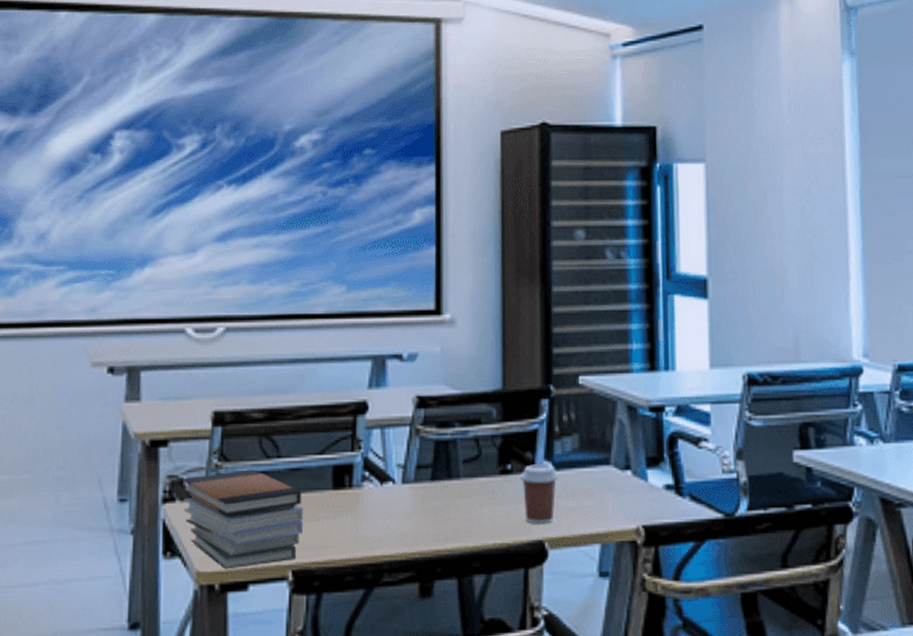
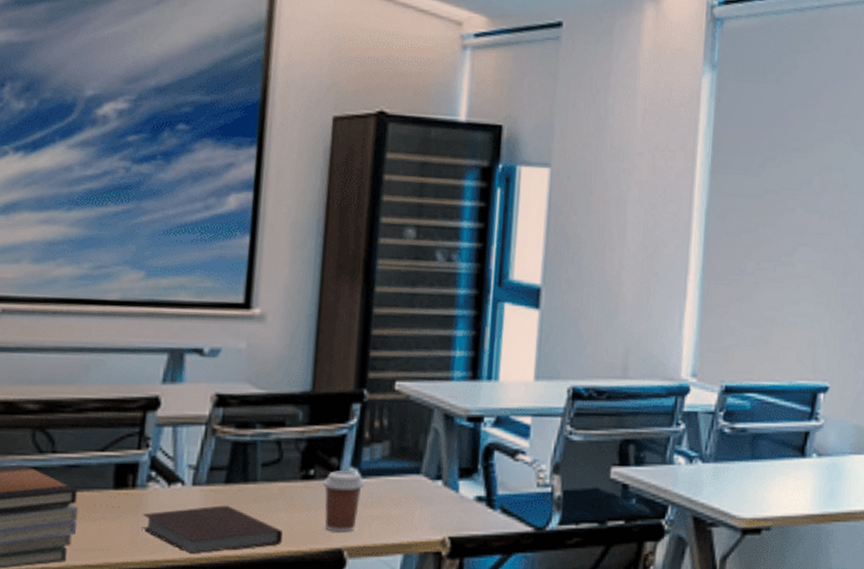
notebook: none [360,501,487,548] -> present [141,505,283,553]

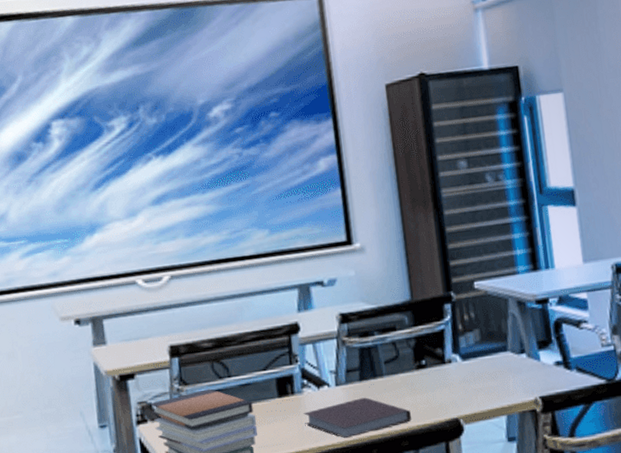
coffee cup: present [323,471,365,532] -> none [434,356,466,406]

